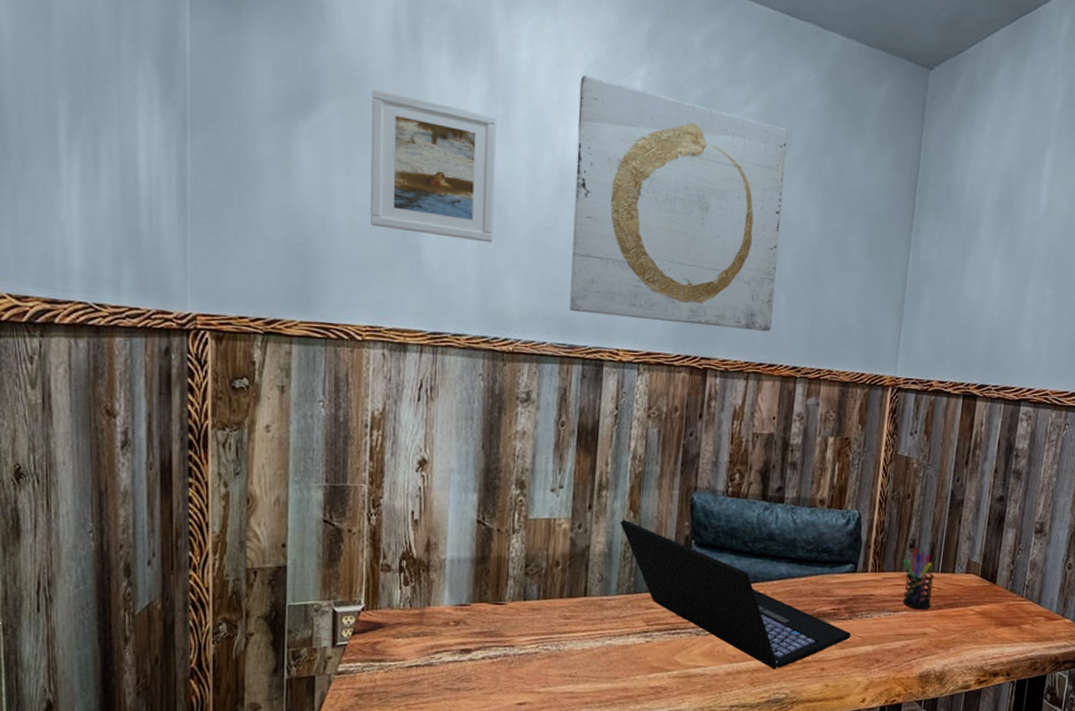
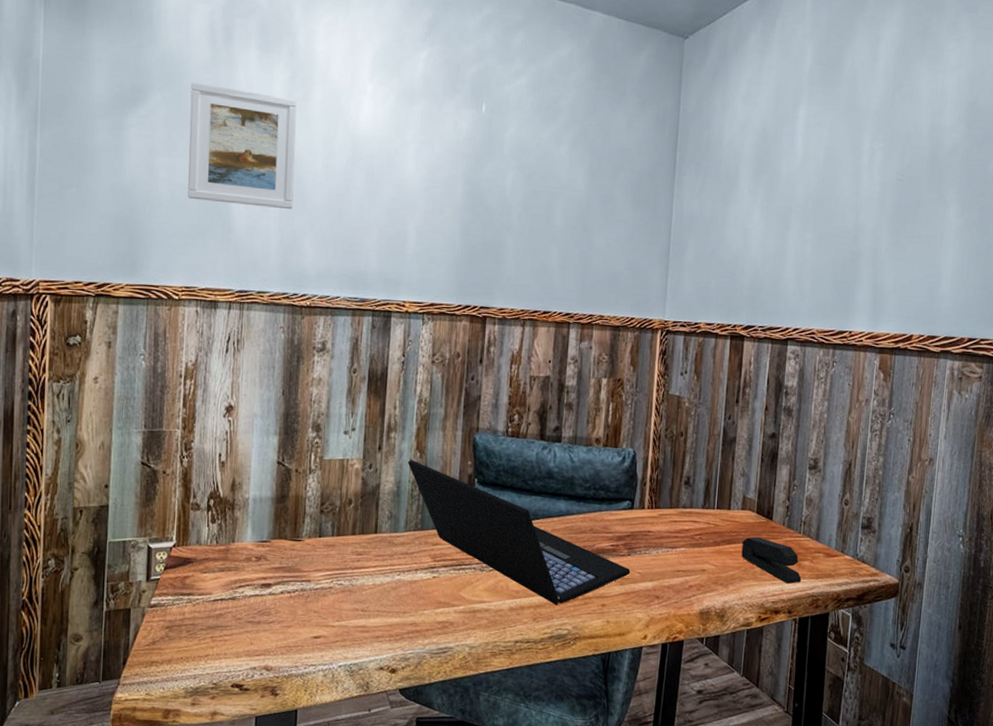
wall art: present [569,74,788,331] -> none [360,60,556,281]
pen holder: present [902,547,934,610] -> none [678,484,710,546]
stapler: none [963,600,1022,647] -> present [741,537,802,584]

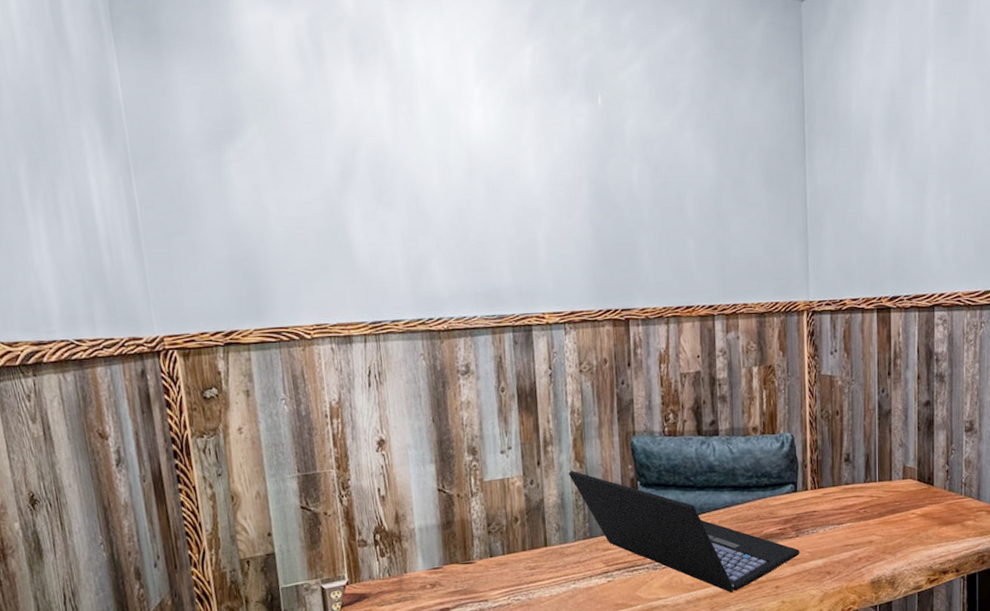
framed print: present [188,81,297,210] -> none [287,106,415,233]
stapler: present [741,537,802,584] -> none [906,503,967,544]

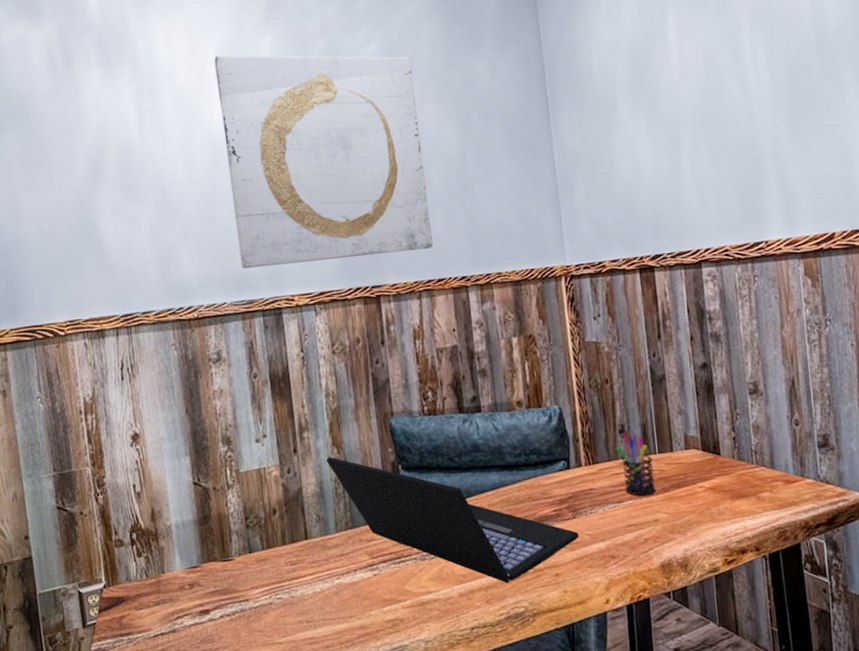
wall art: none [473,61,683,284] -> present [214,55,433,269]
pen holder: none [840,461,873,520] -> present [615,432,656,496]

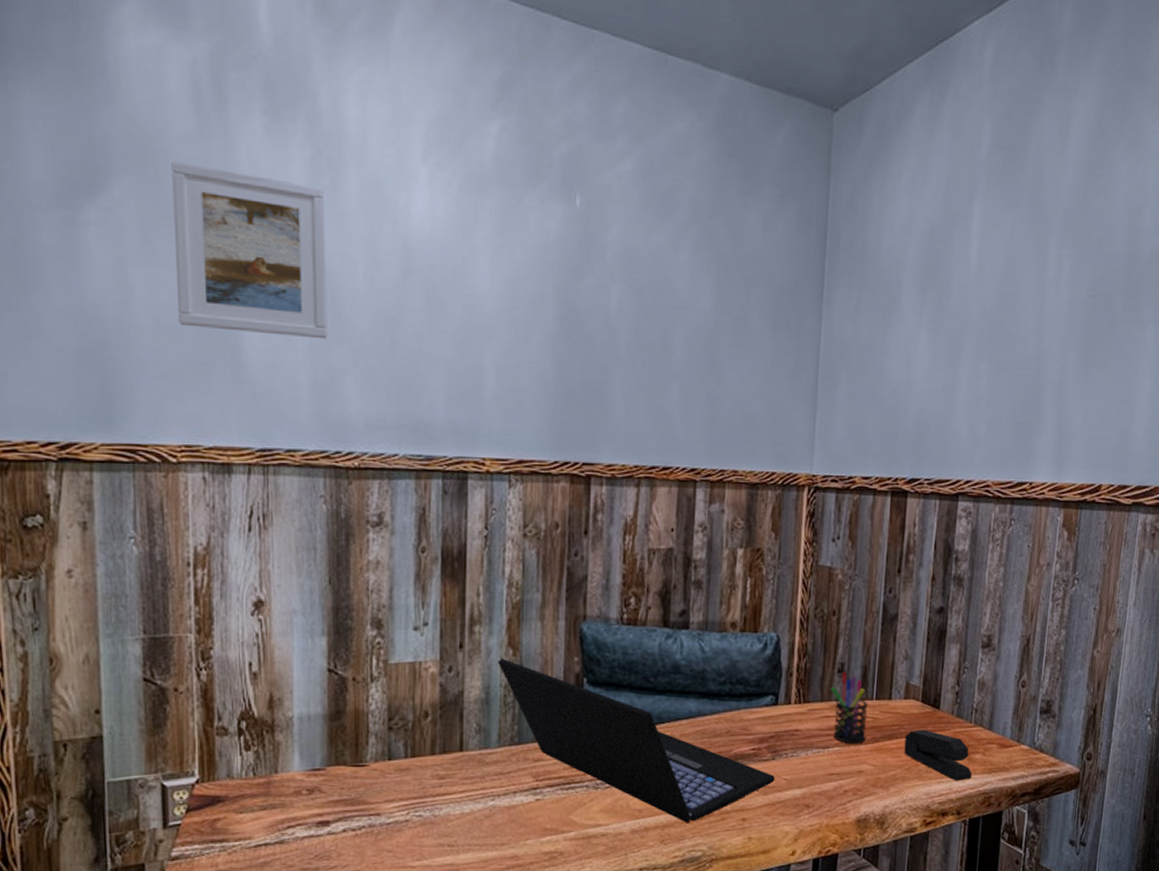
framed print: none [39,110,163,231] -> present [171,161,327,340]
wall art: present [214,55,433,269] -> none [421,133,671,428]
stapler: none [692,475,764,520] -> present [904,729,973,781]

